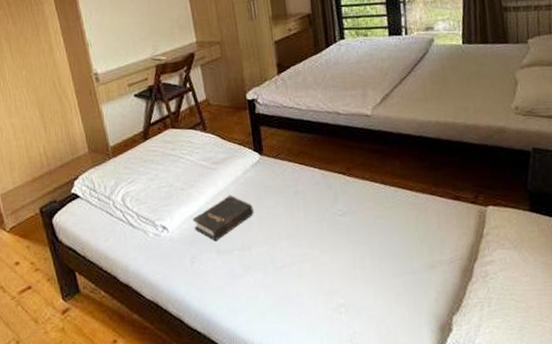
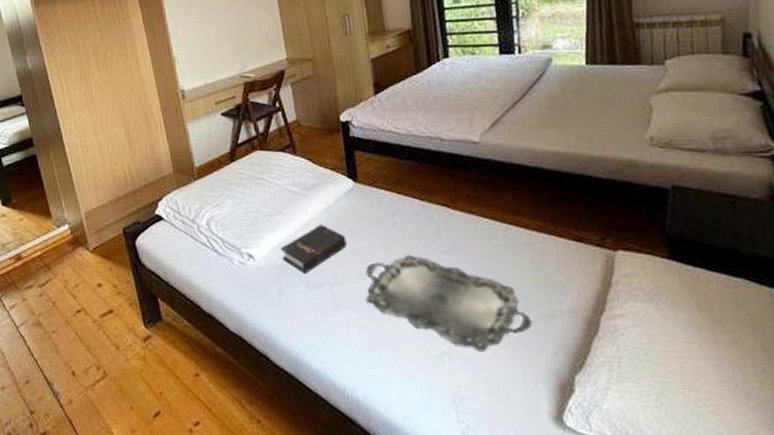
serving tray: none [272,219,417,301] -> present [366,255,532,351]

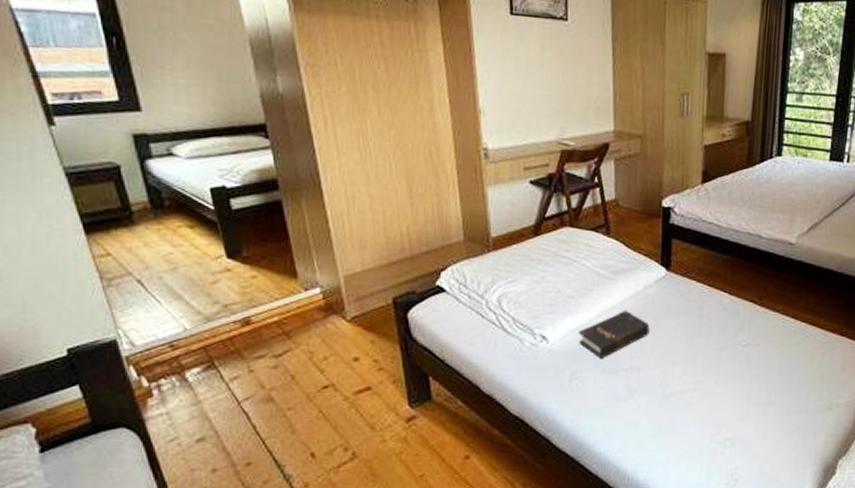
serving tray: present [366,255,532,351] -> none [661,347,811,438]

